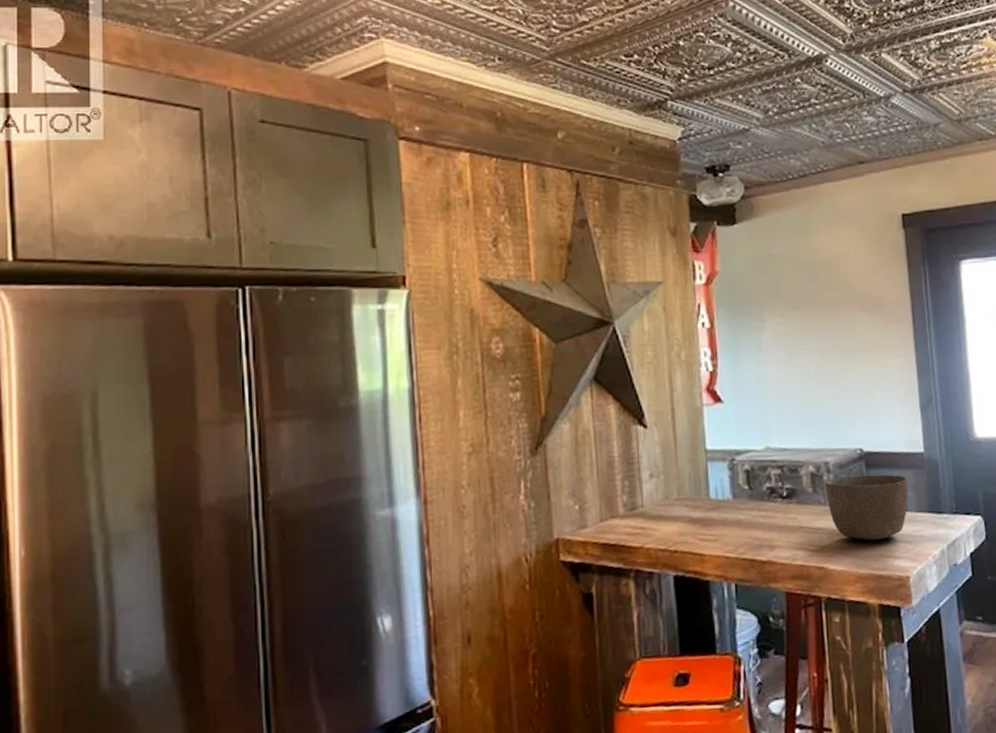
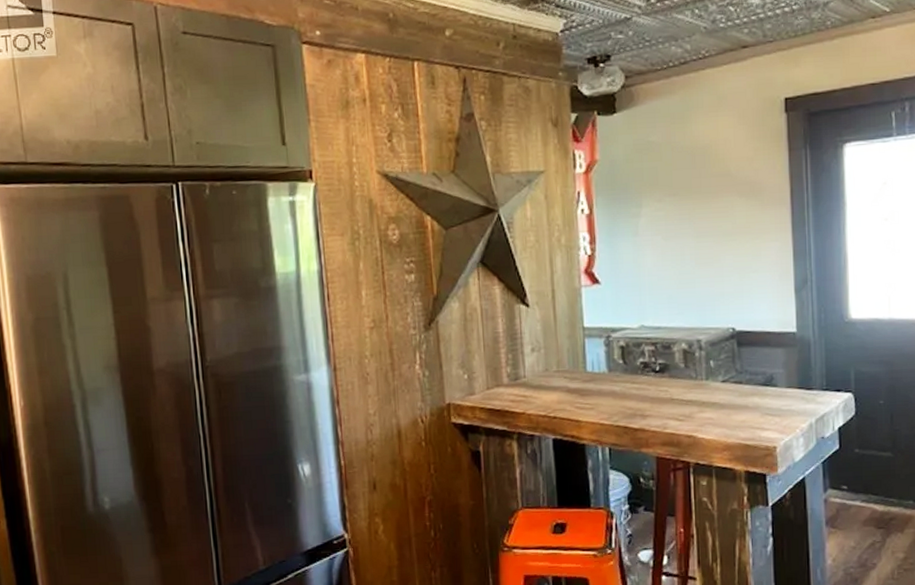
bowl: present [825,474,909,541] -> none [697,352,779,413]

